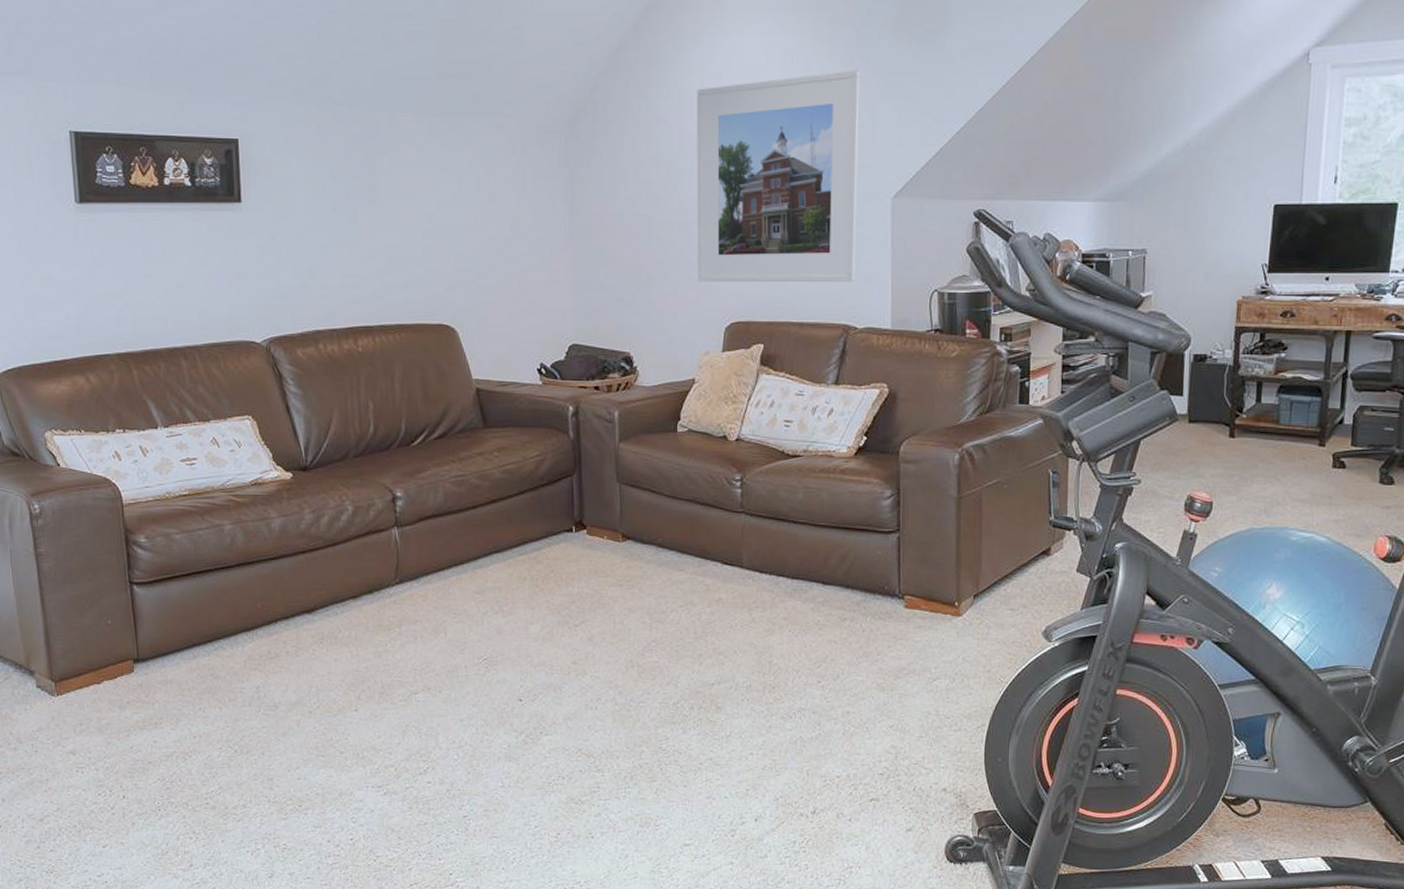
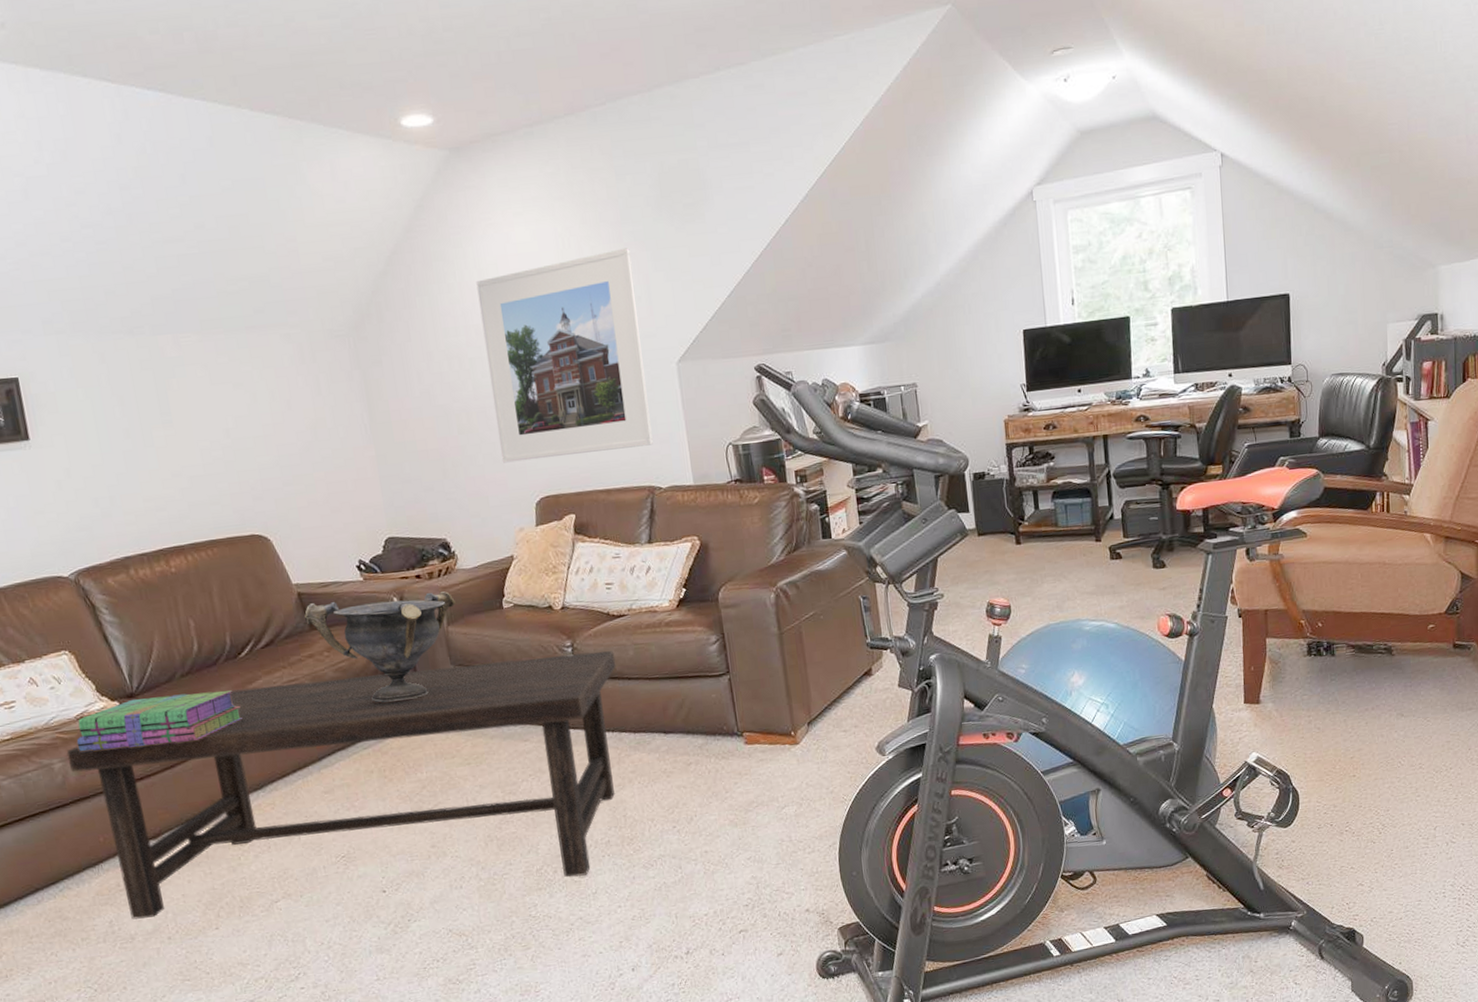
coffee table: none [237,477,784,718] -> present [66,651,616,920]
stack of books: none [248,473,407,522] -> present [76,690,242,752]
decorative bowl: none [480,401,630,512] -> present [304,591,456,703]

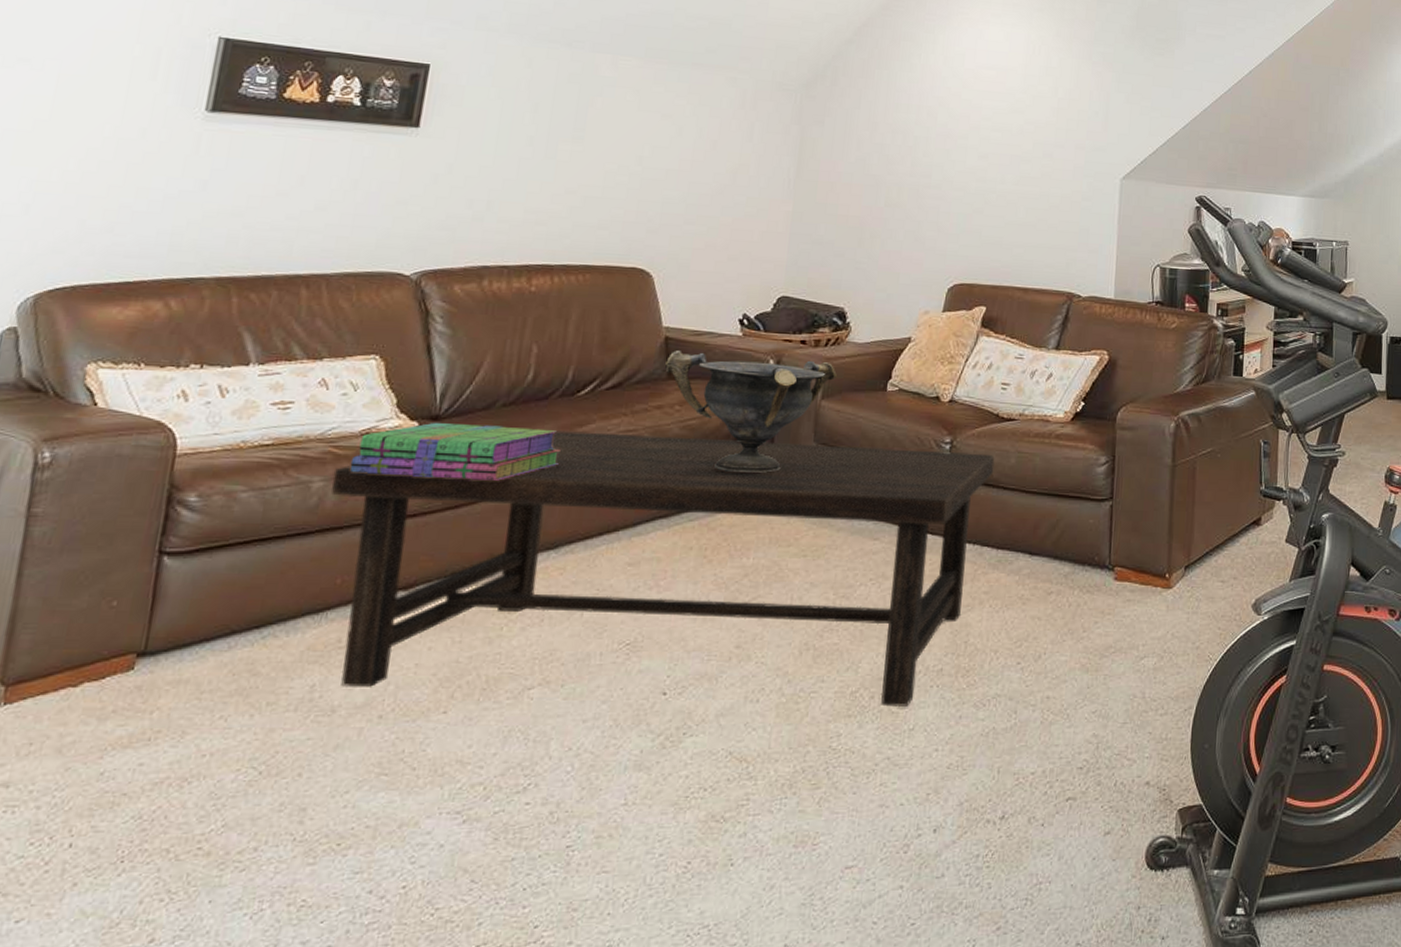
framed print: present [476,248,653,463] -> none [923,65,1097,253]

